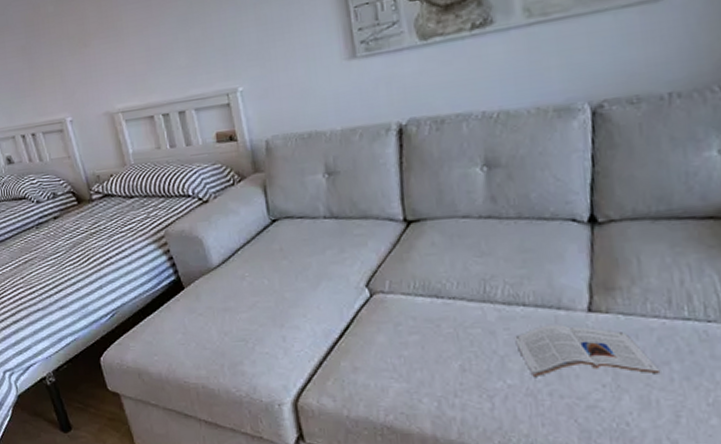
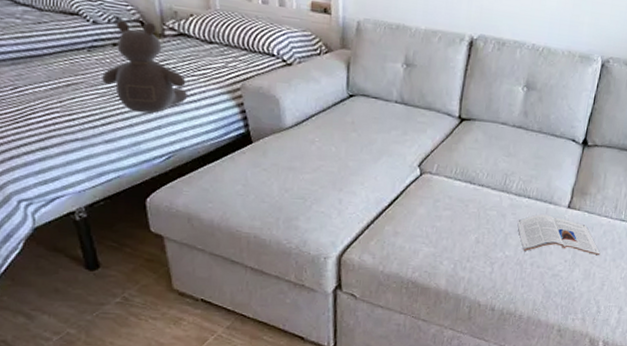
teddy bear: none [49,190,120,277] -> present [102,19,187,113]

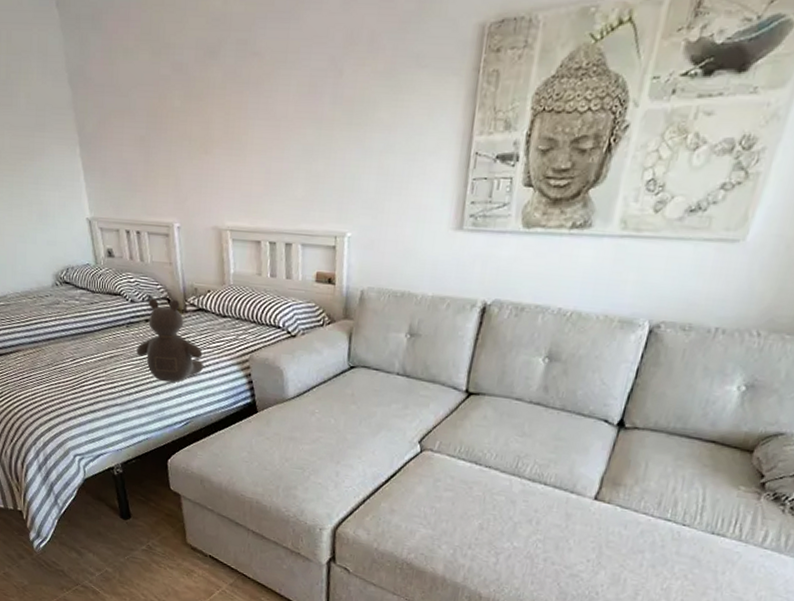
magazine: present [516,214,600,256] -> none [528,504,635,559]

